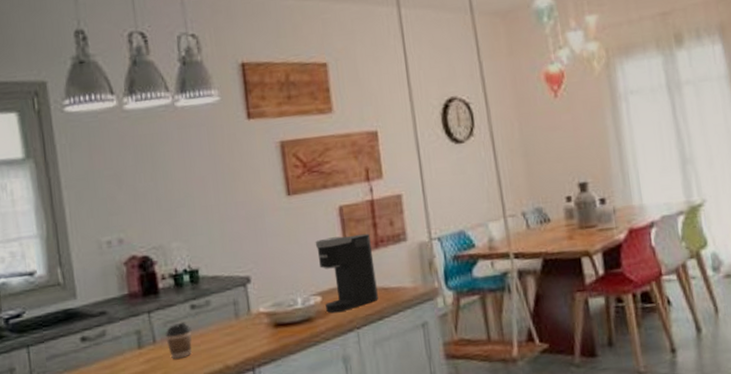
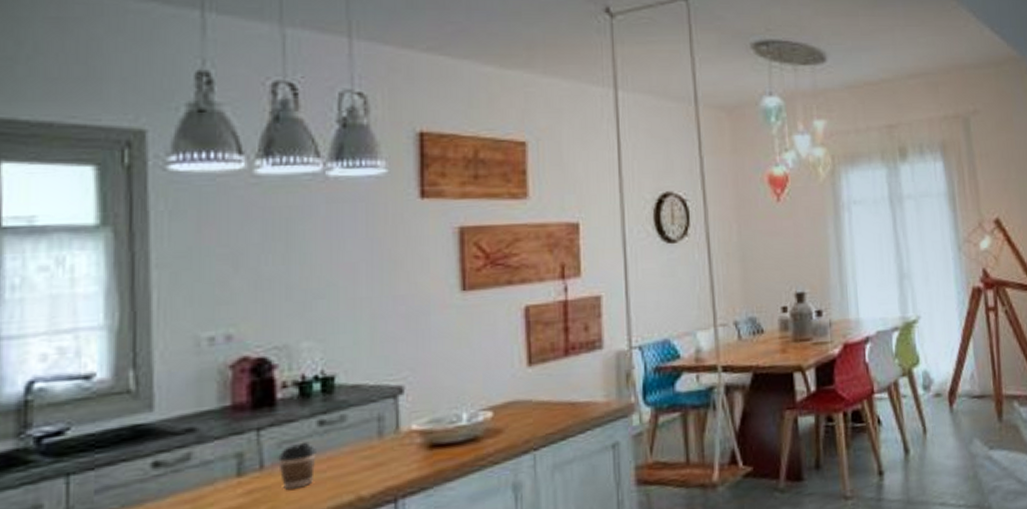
coffee maker: present [315,233,378,313] -> none [491,339,563,431]

